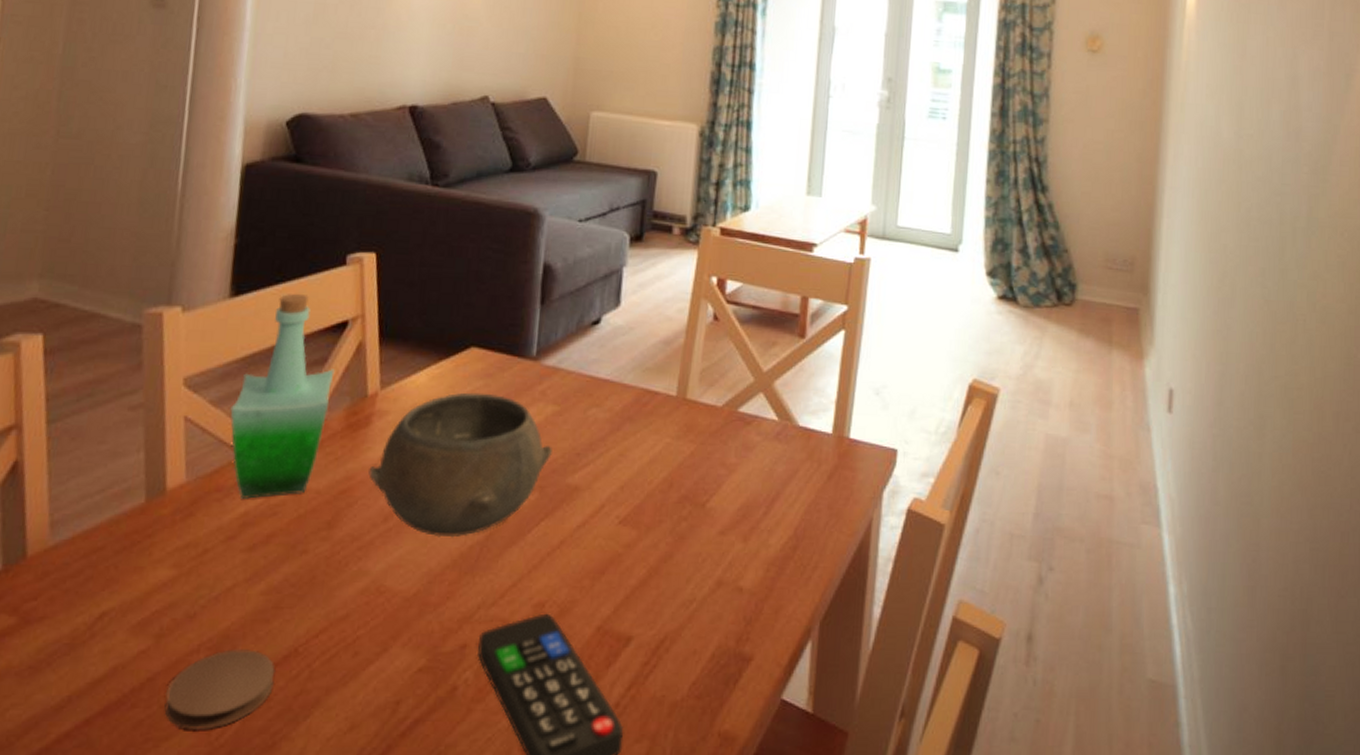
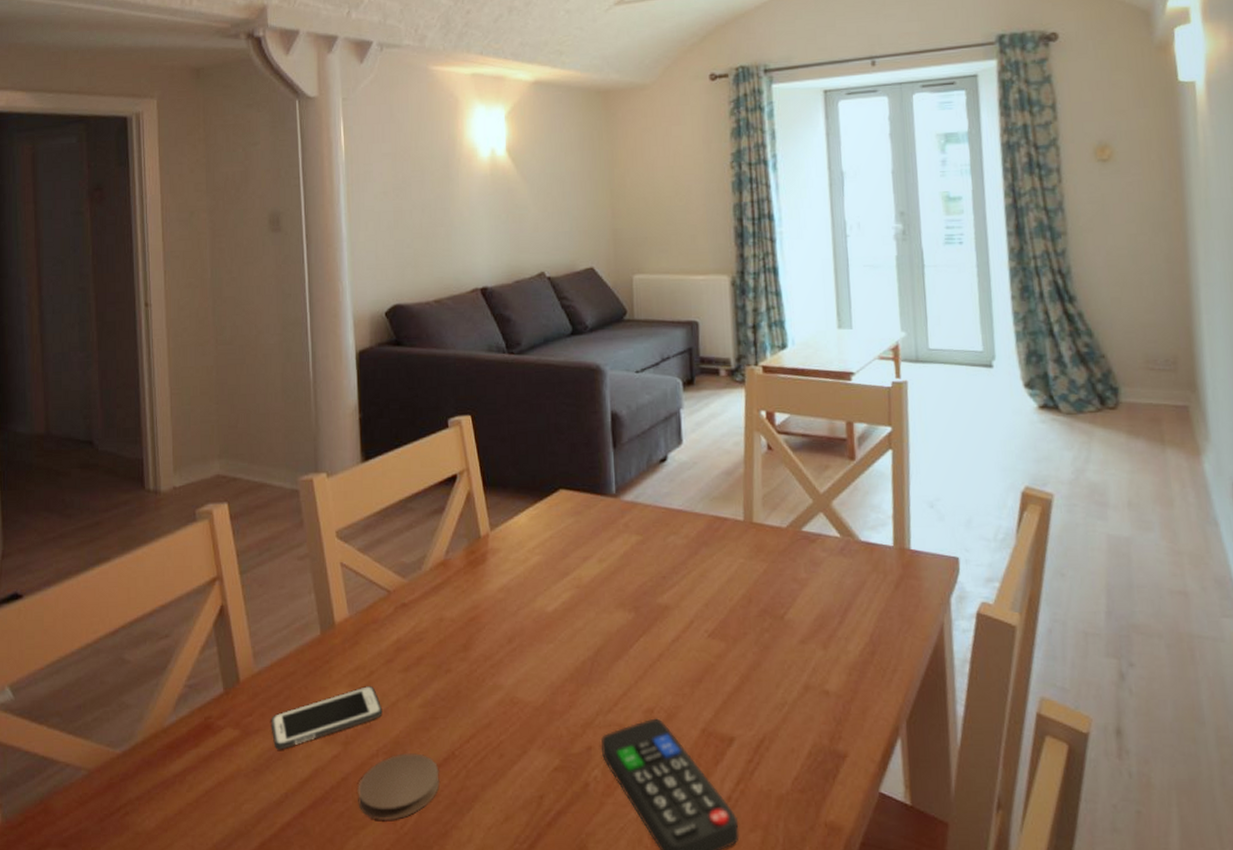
cell phone: none [60,567,213,643] -> present [270,686,383,750]
bottle: present [230,293,335,499] -> none [374,454,452,628]
bowl: present [368,392,552,538] -> none [490,528,641,655]

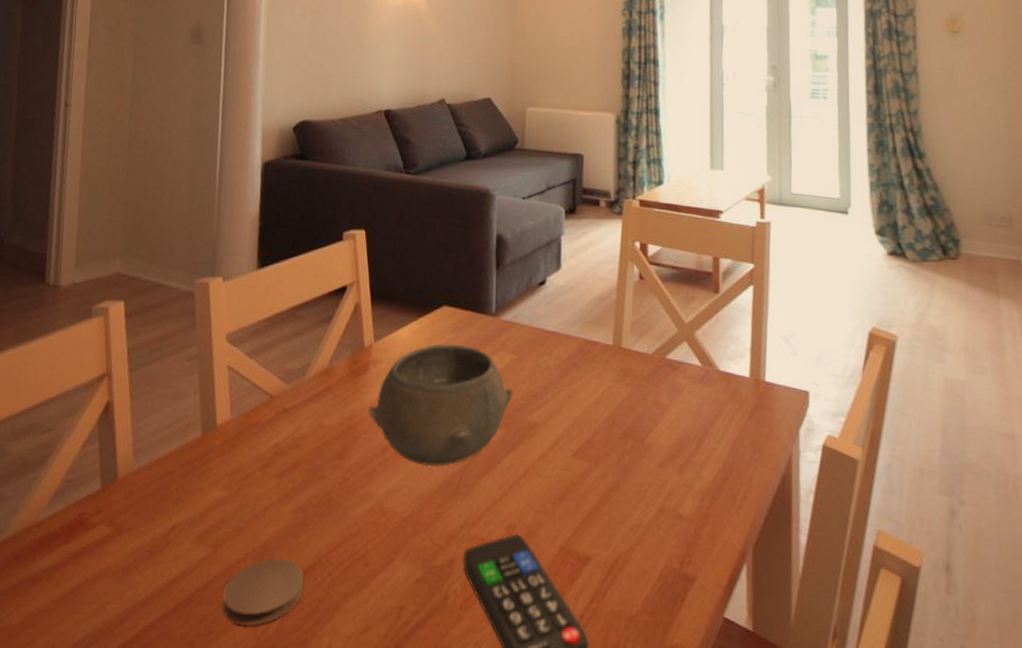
cell phone: present [270,686,383,750] -> none [143,489,255,550]
bowl: none [490,528,641,655] -> present [368,344,513,467]

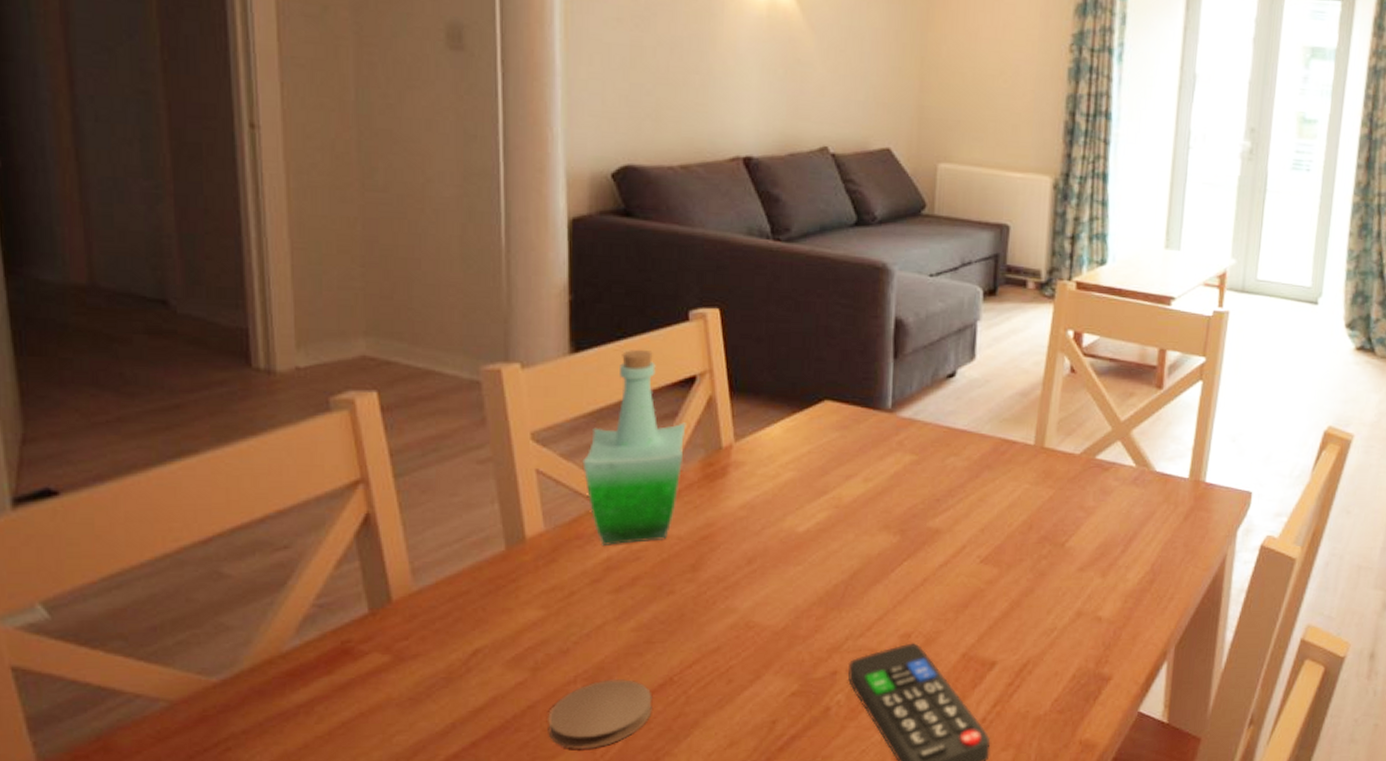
bottle: none [261,264,338,433] -> present [582,349,686,545]
bowl: present [368,344,513,467] -> none [729,443,912,578]

